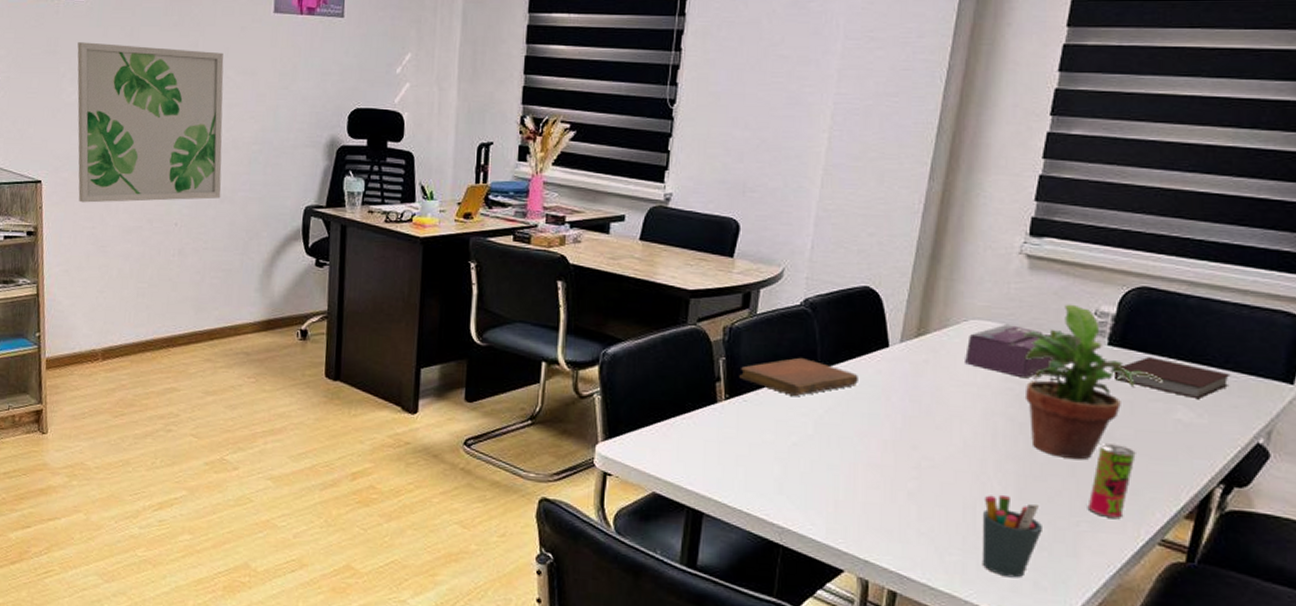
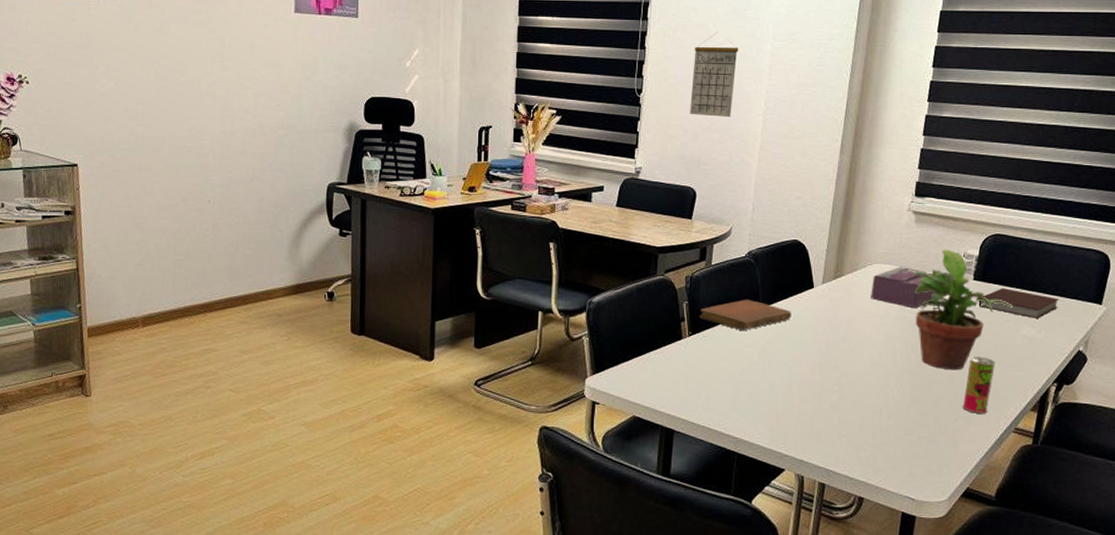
wall art: present [77,42,224,203] -> none [109,37,251,184]
calendar: none [734,28,800,135] -> present [689,31,739,118]
pen holder: present [982,494,1042,578] -> none [886,400,931,466]

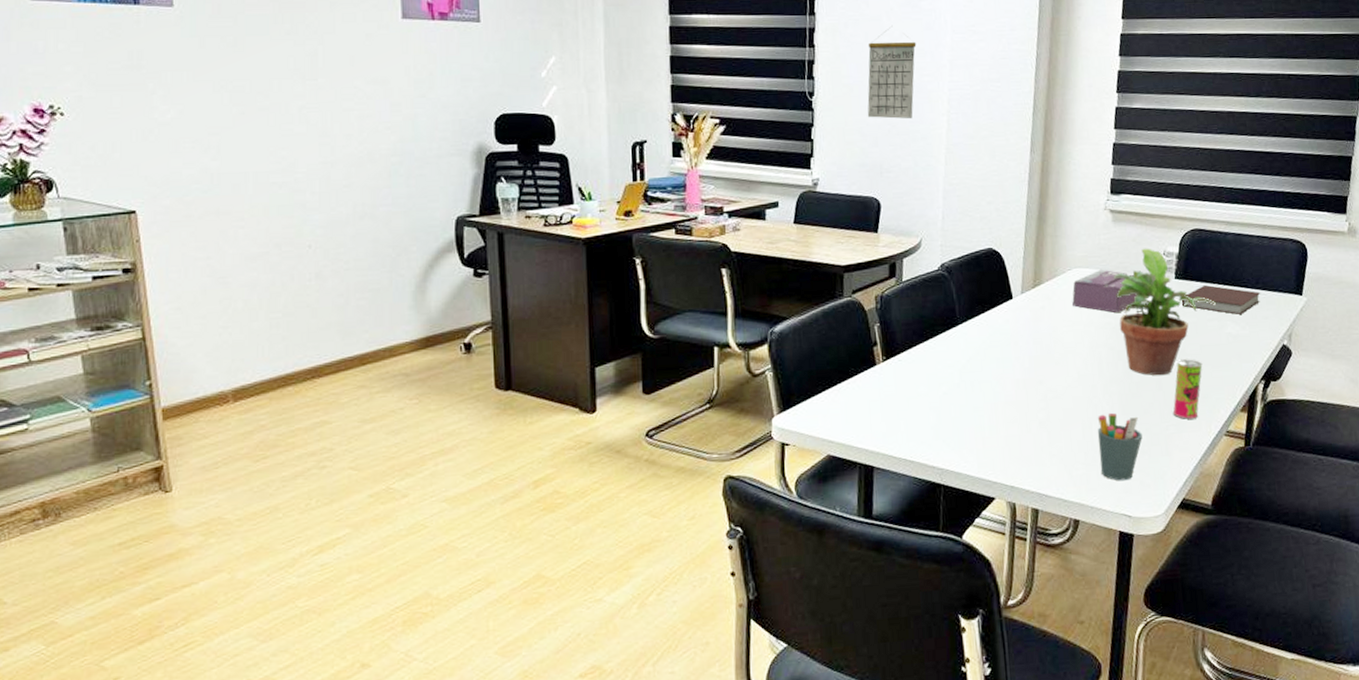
notebook: present [699,299,791,330] -> none [893,316,991,351]
pen holder: none [886,400,931,466] -> present [1097,412,1143,481]

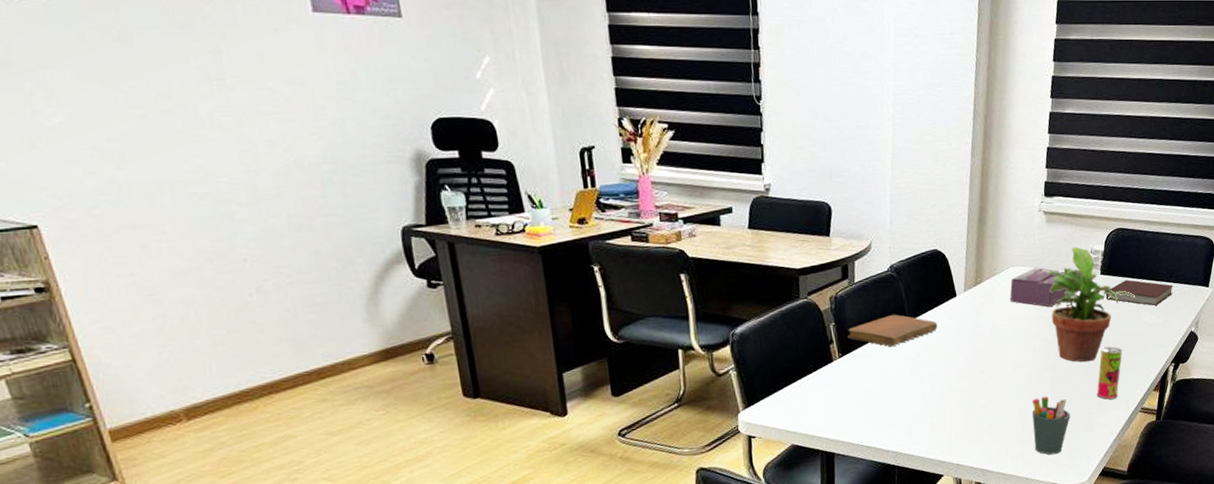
calendar: present [867,25,917,119] -> none [812,27,861,124]
notebook: none [893,316,991,351] -> present [847,314,938,346]

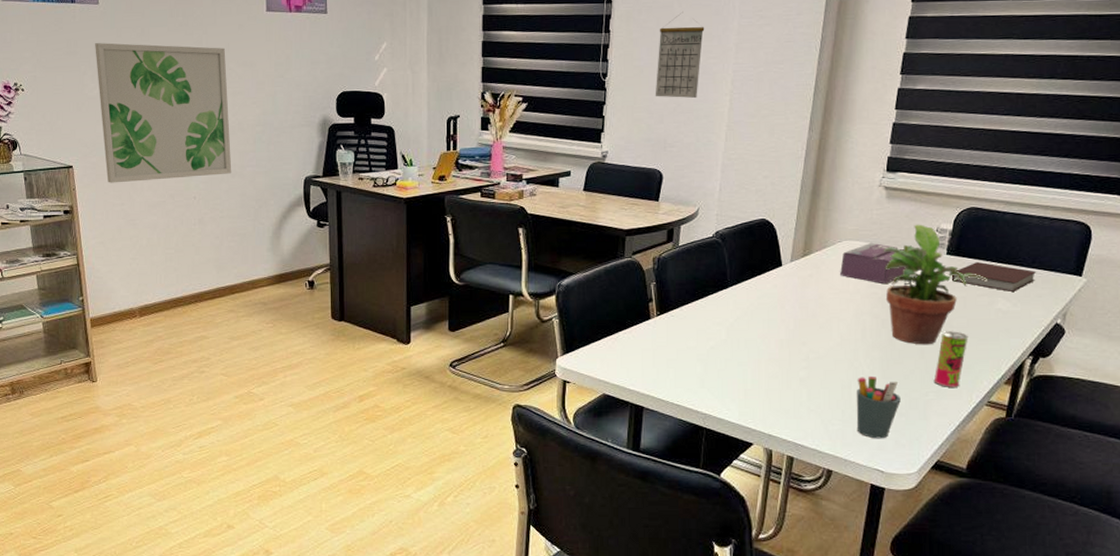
wall art: none [42,50,296,247] -> present [95,43,232,183]
calendar: none [812,27,861,124] -> present [655,11,705,99]
notebook: present [847,314,938,346] -> none [667,278,759,309]

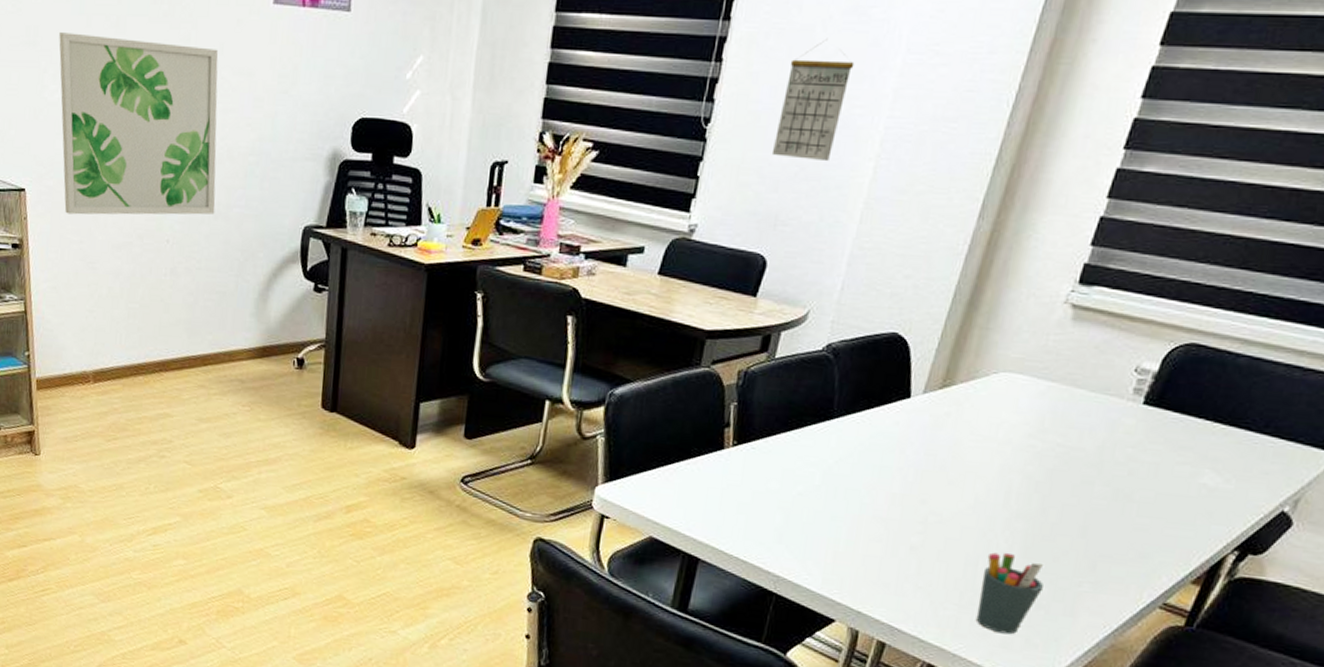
tissue box: present [840,242,907,285] -> none [988,377,1084,436]
potted plant: present [883,224,988,345] -> none [1045,359,1197,521]
beverage can: present [933,331,968,387] -> none [1092,505,1153,581]
notebook: present [951,262,1037,291] -> none [1143,418,1269,463]

